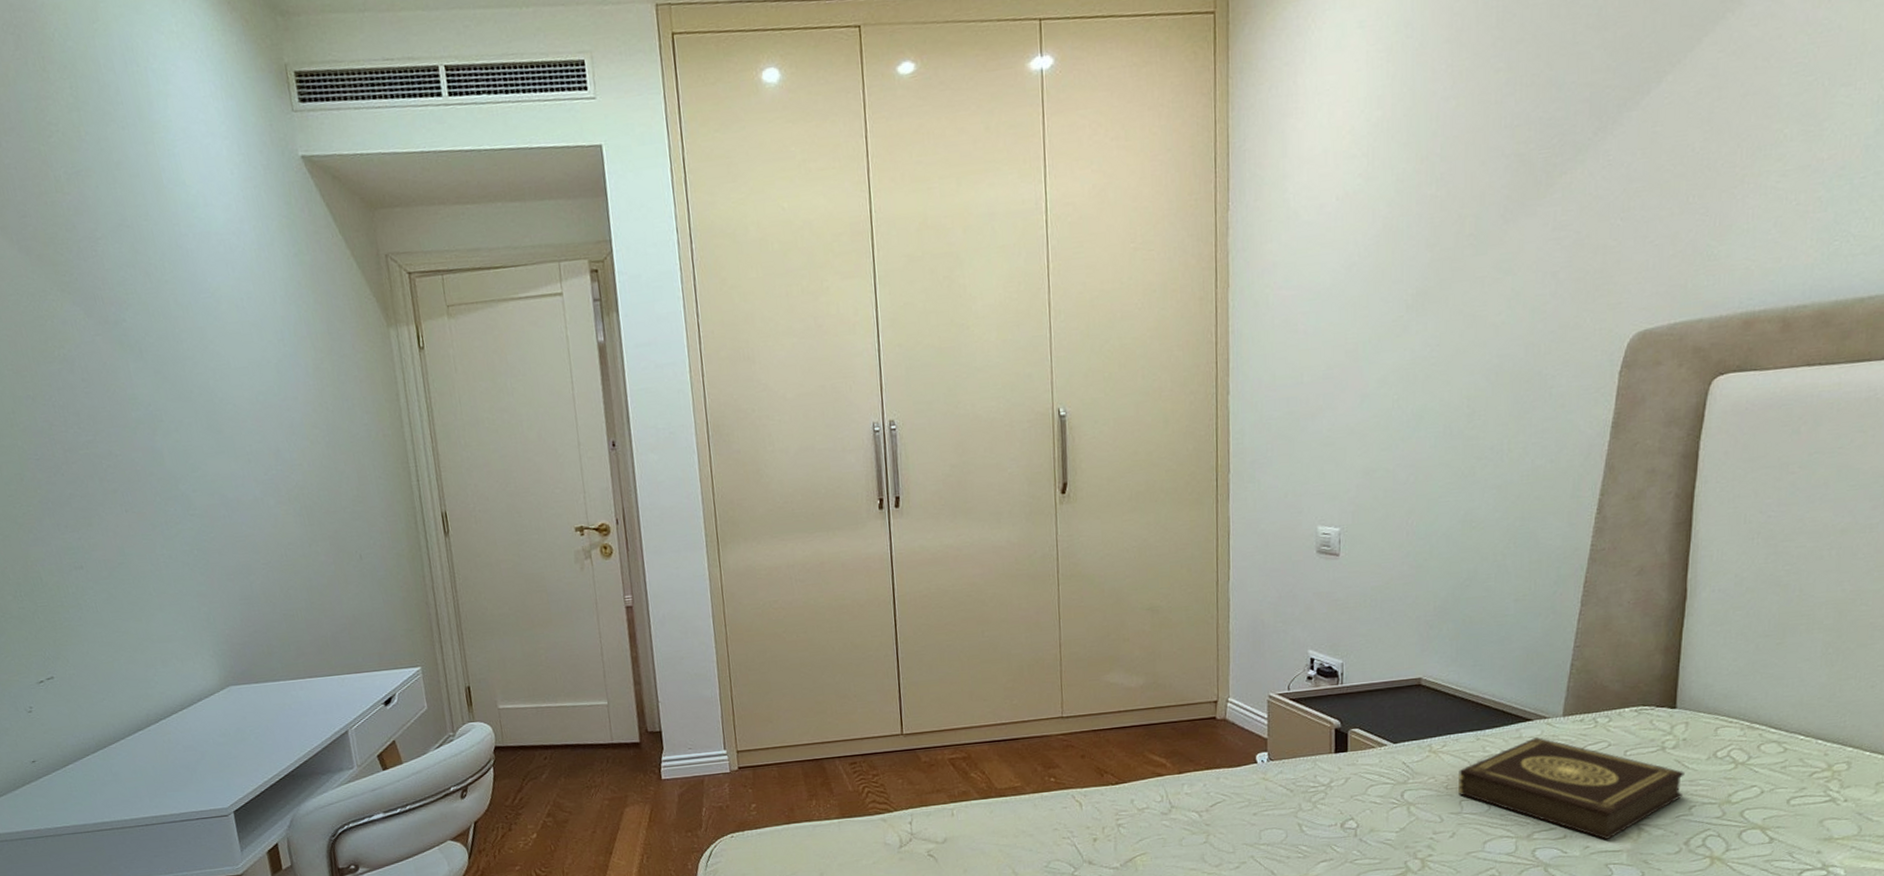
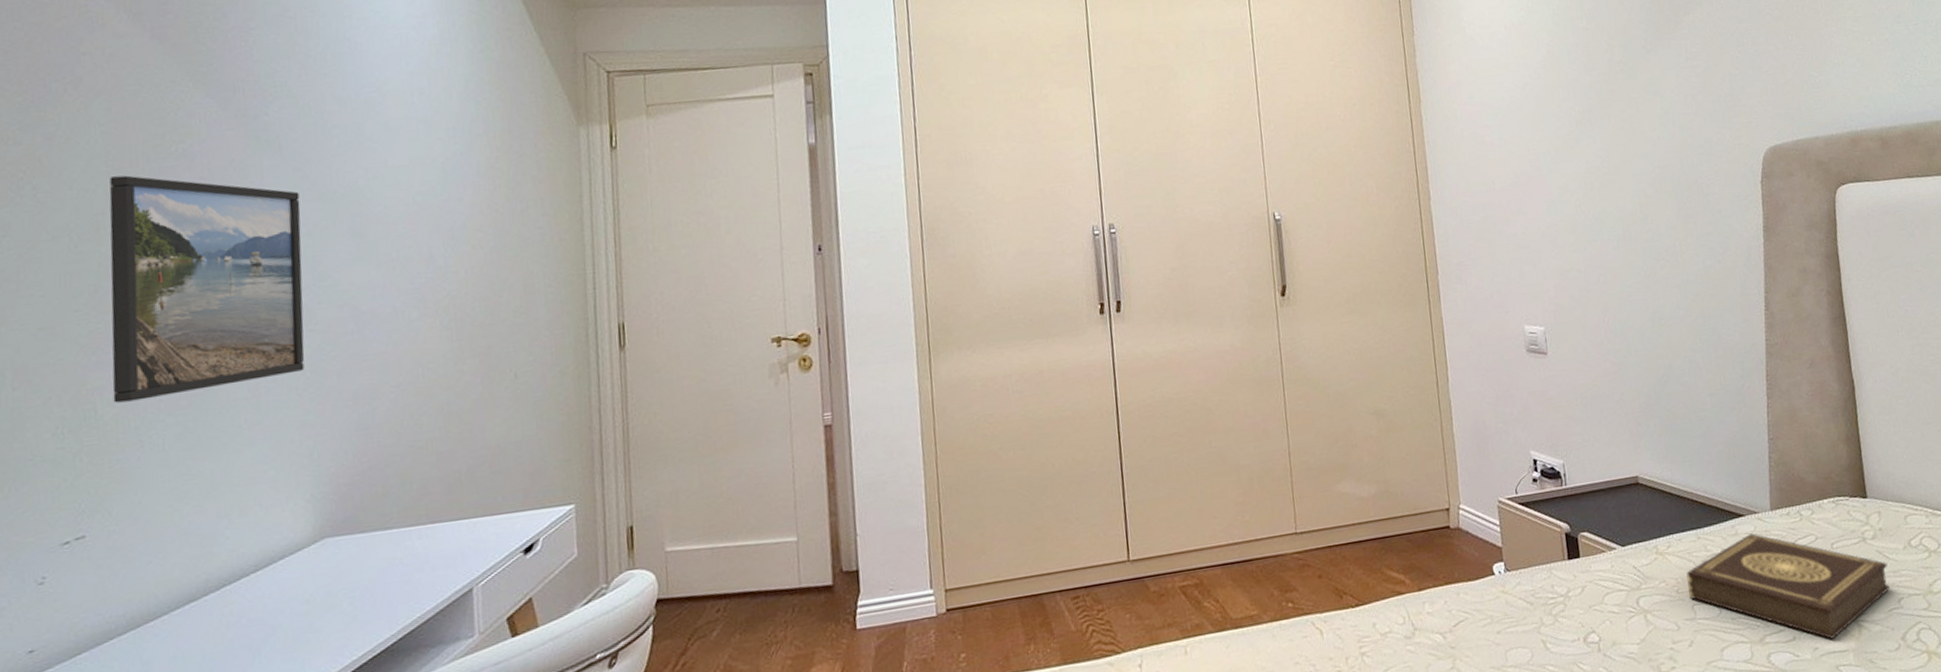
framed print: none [12,378,192,573] -> present [109,175,305,403]

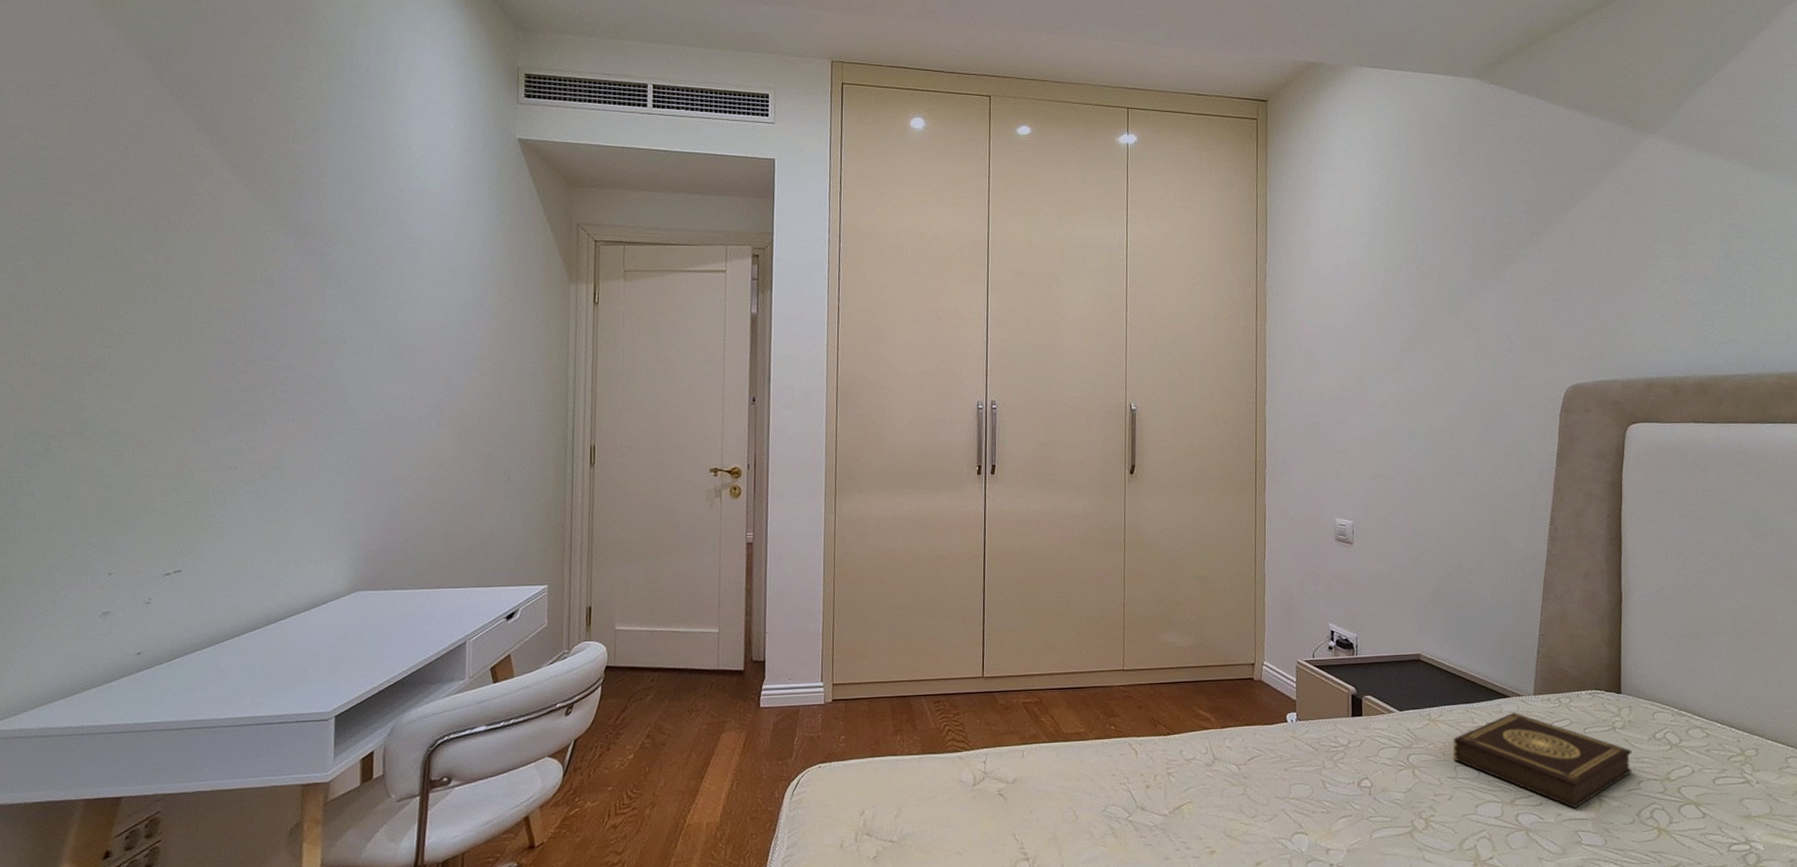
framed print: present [109,175,305,403] -> none [206,294,352,471]

